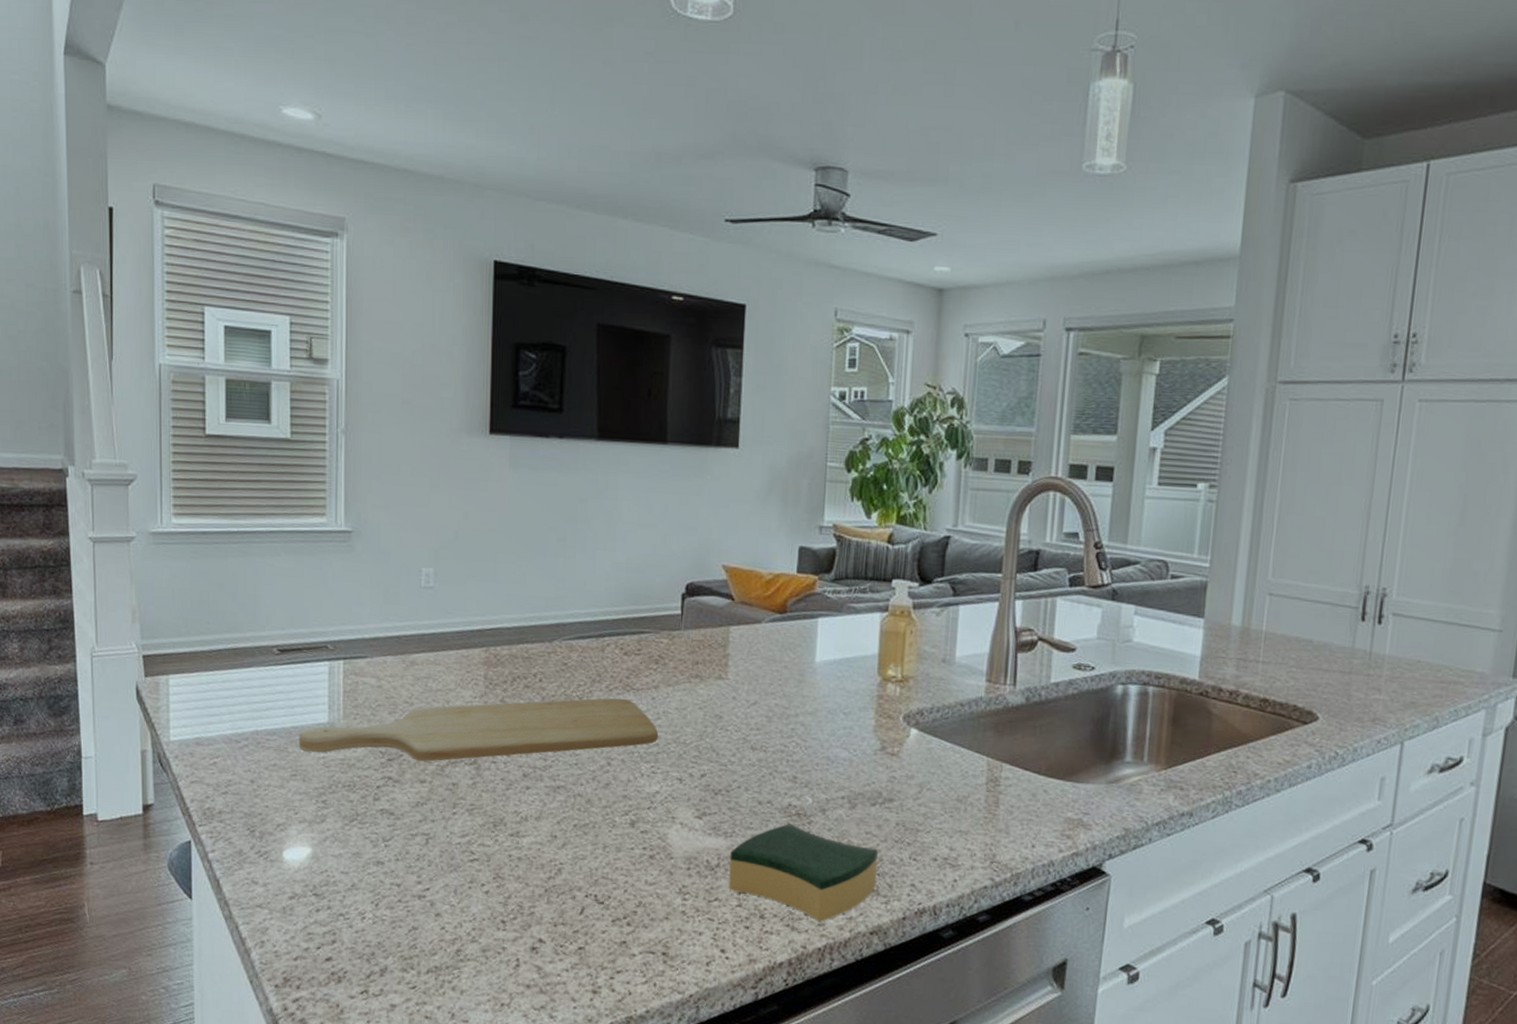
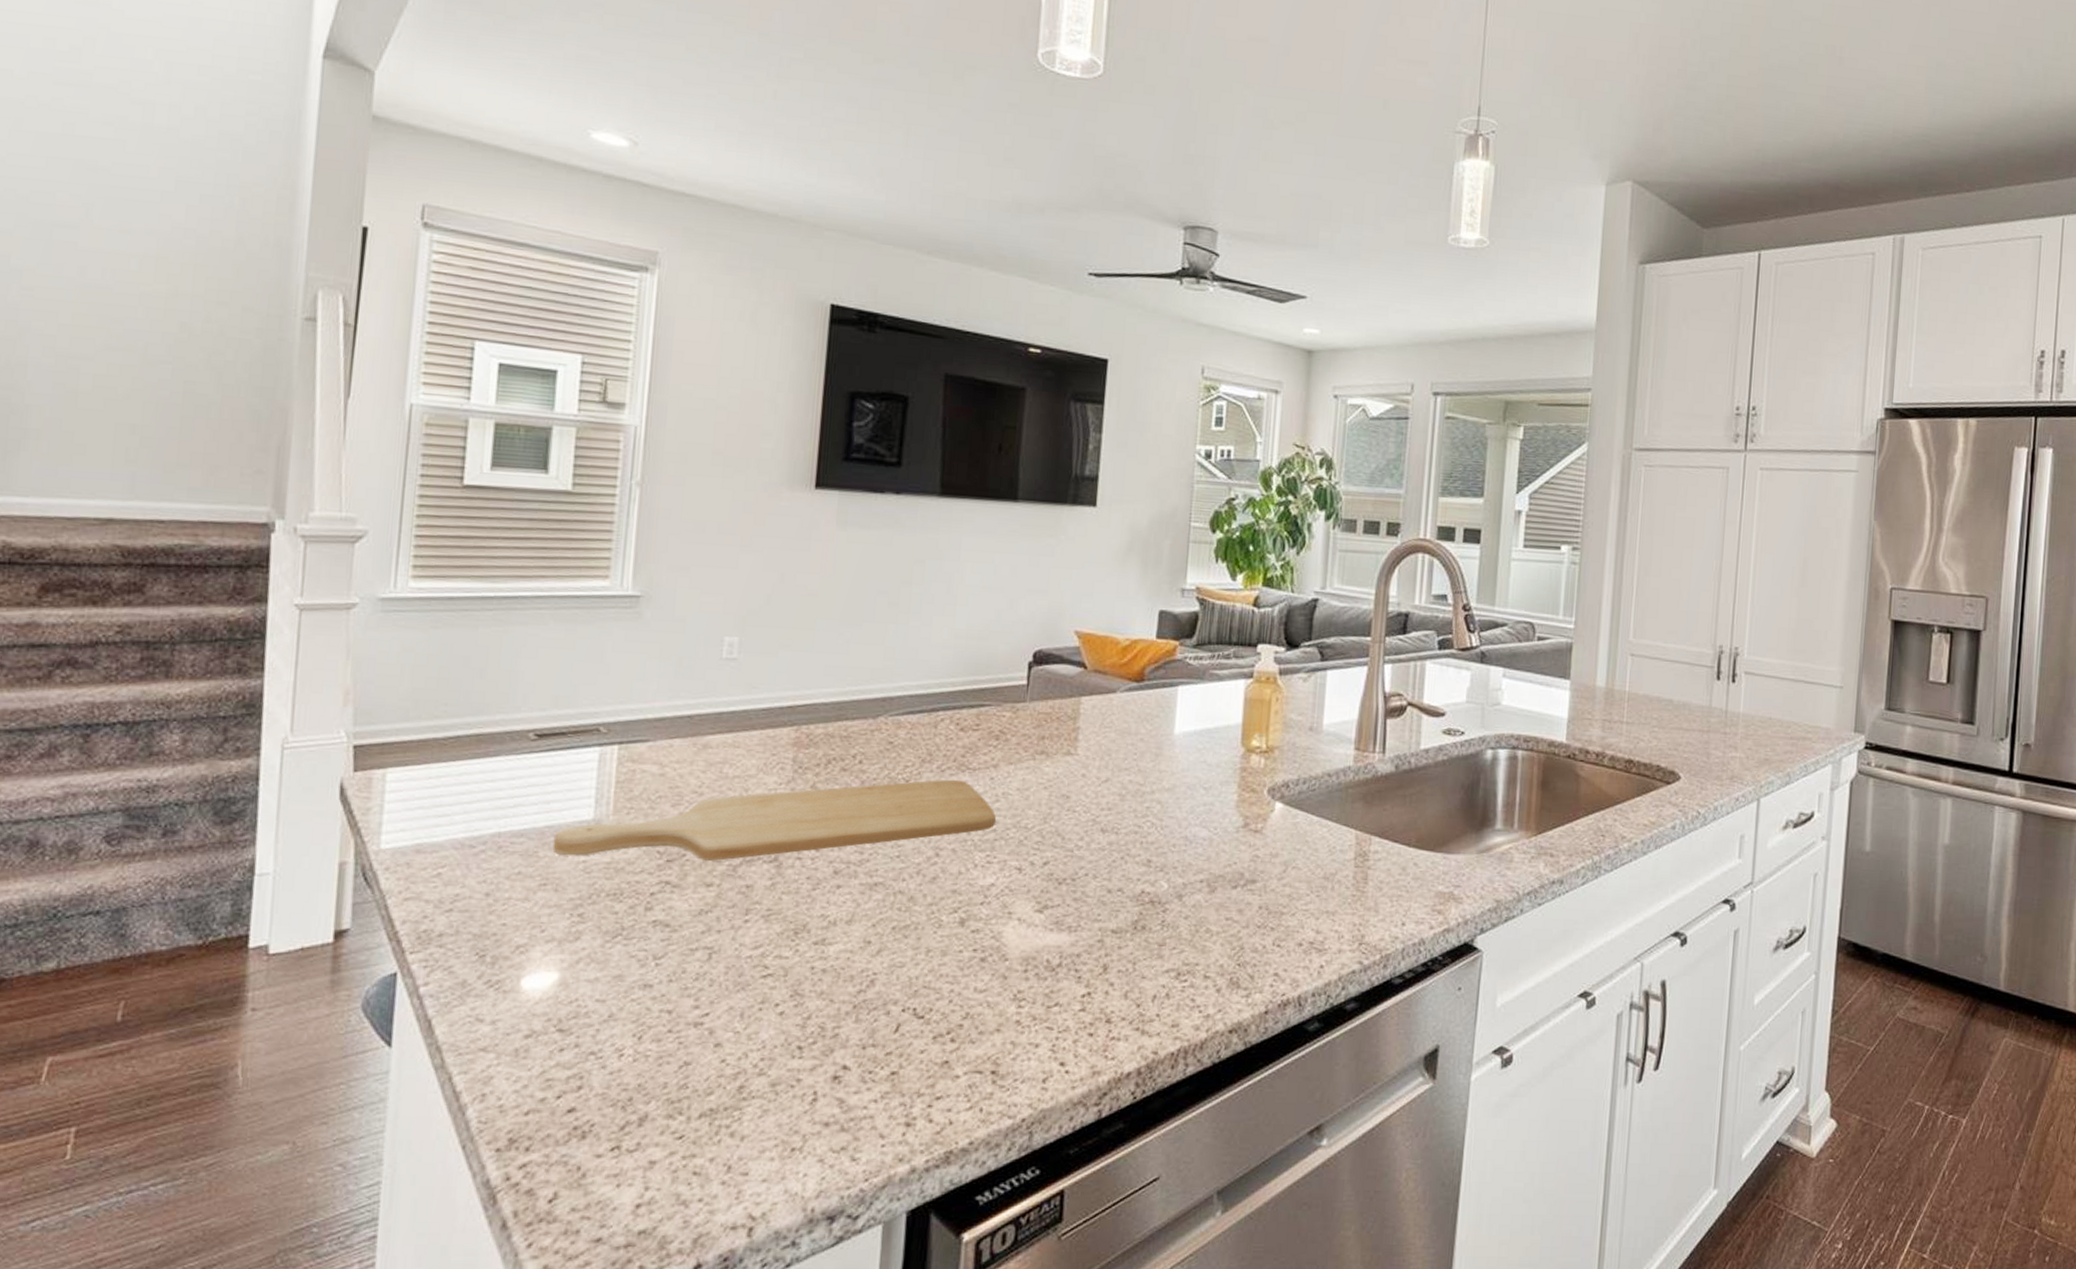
sponge: present [728,823,878,922] -> none [1071,913,1239,1022]

